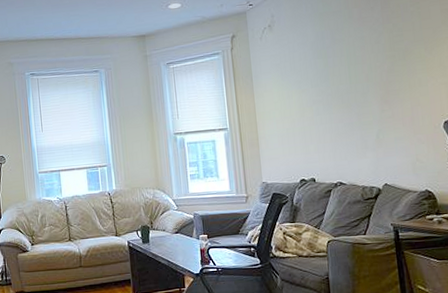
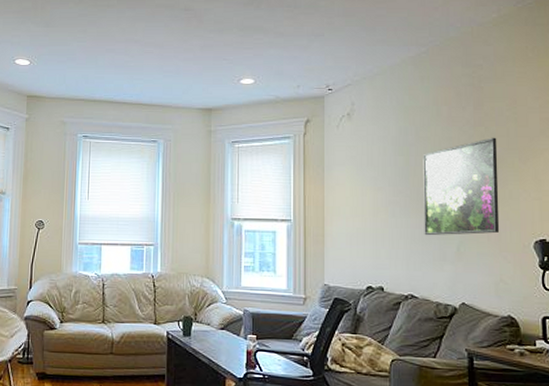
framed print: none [339,32,413,128] -> present [423,137,500,236]

